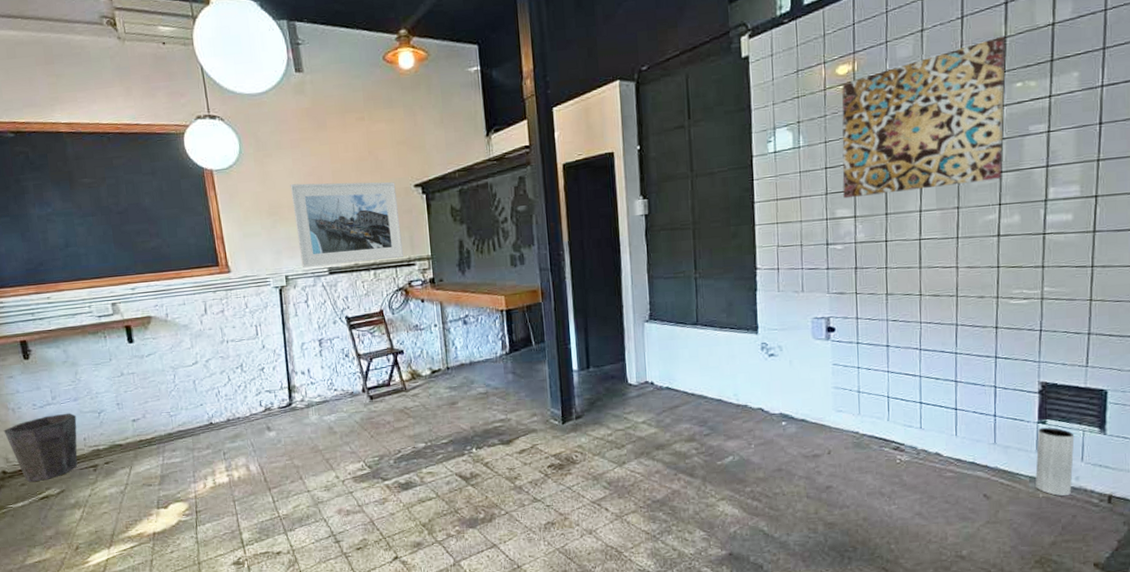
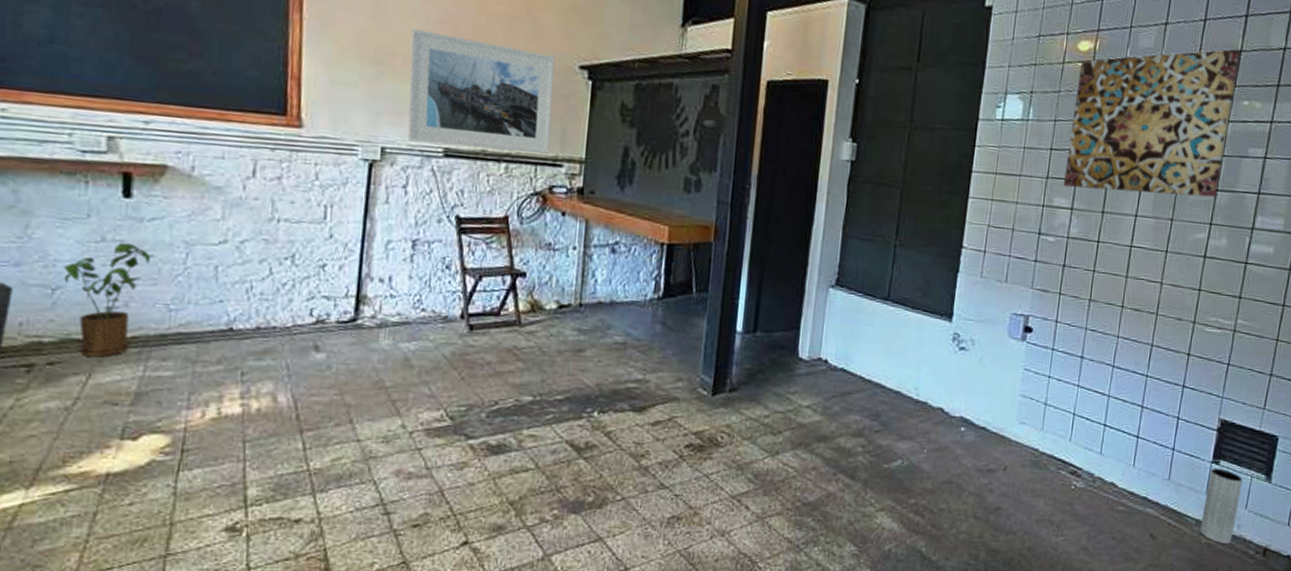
house plant: none [103,373,154,455] -> present [63,242,154,358]

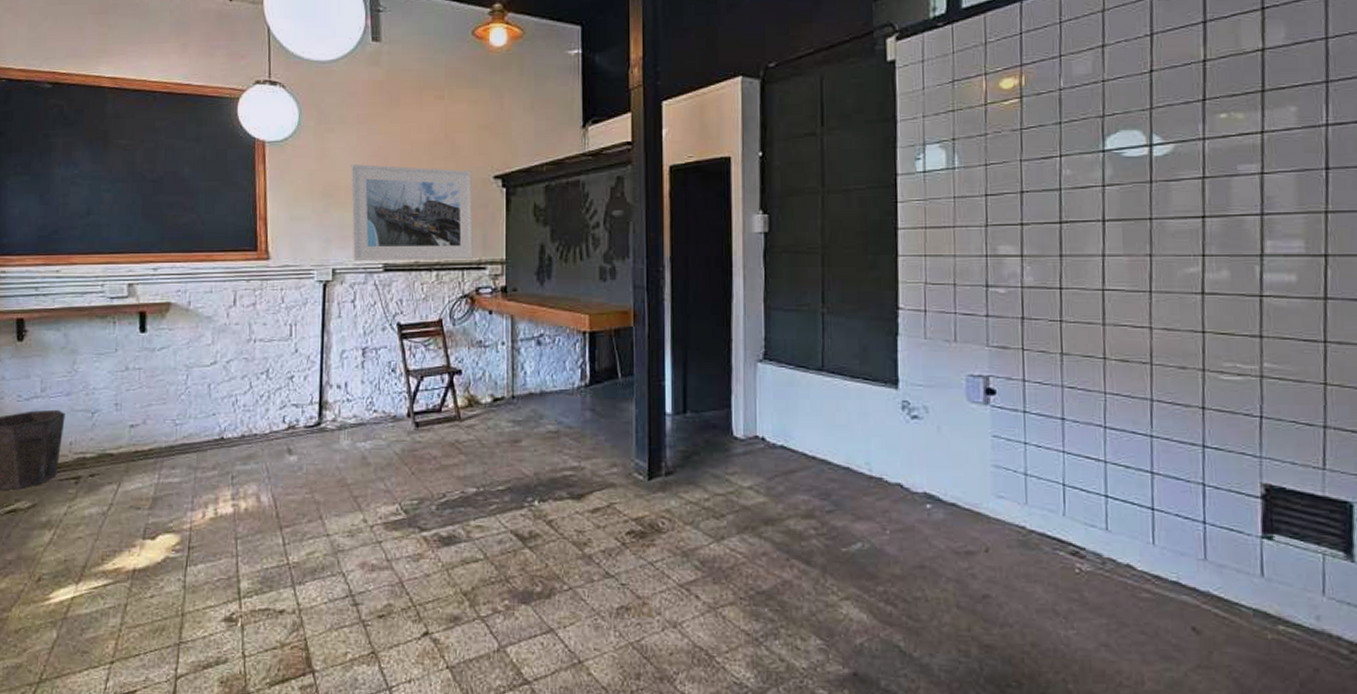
house plant: present [63,242,154,358] -> none [100,370,163,468]
wall art: present [1063,48,1241,198] -> none [1006,59,1206,233]
vase: present [1200,468,1243,545] -> none [1261,544,1312,641]

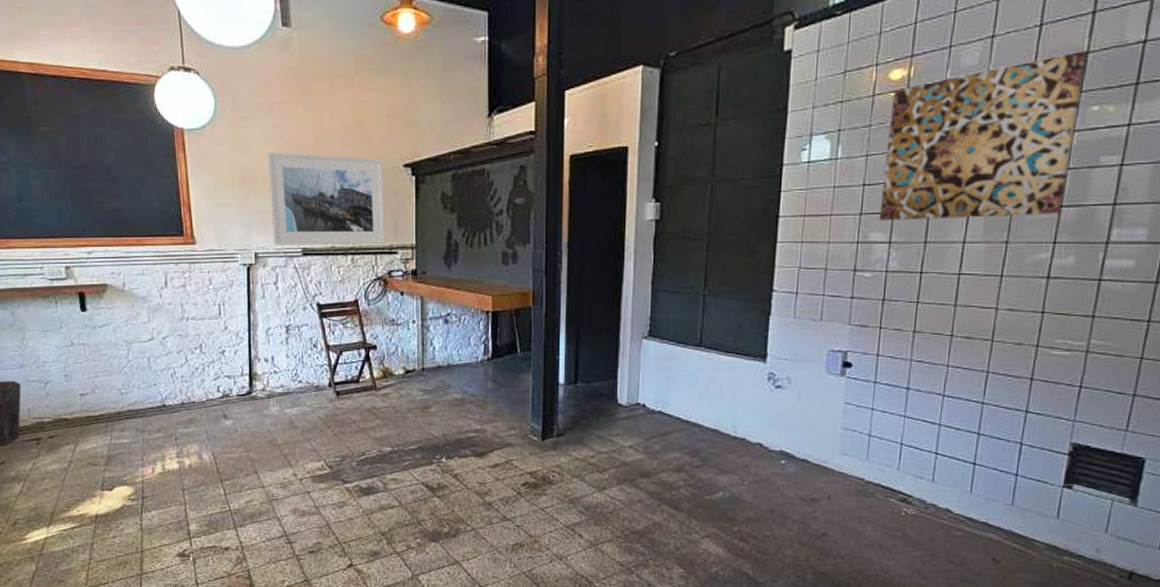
wall art: none [1006,59,1206,233] -> present [879,50,1088,221]

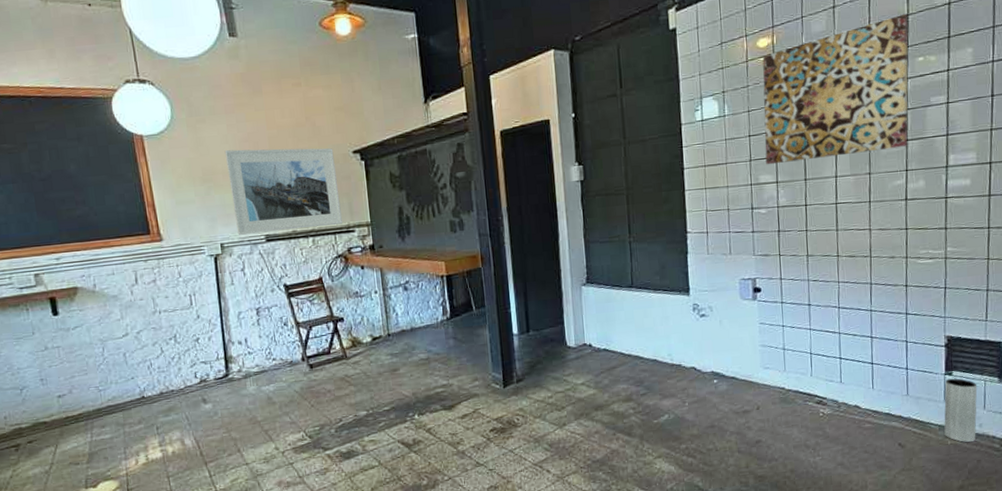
vase: none [1051,492,1102,568] -> present [944,378,978,443]

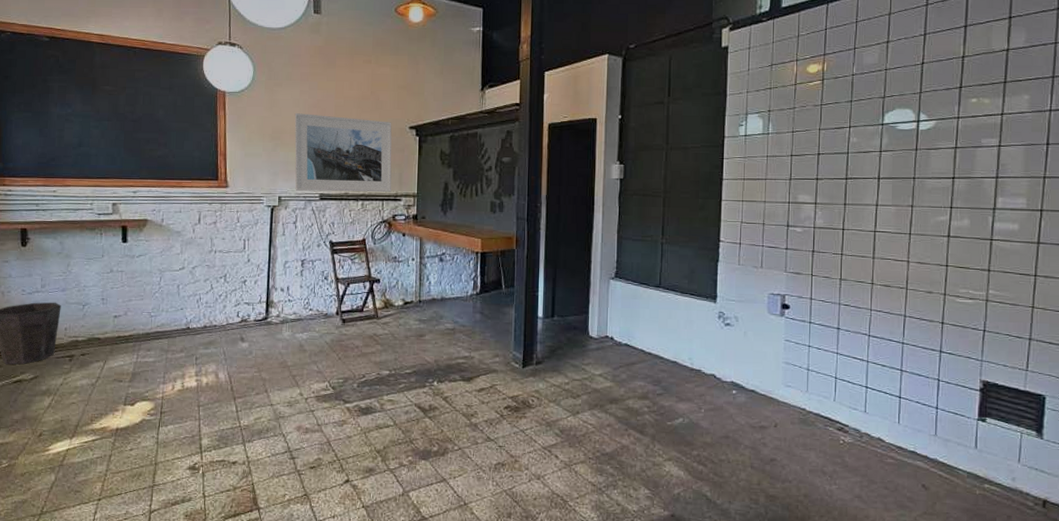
wall art: present [762,13,909,165] -> none [806,55,964,186]
vase: present [944,378,978,443] -> none [973,425,1013,496]

